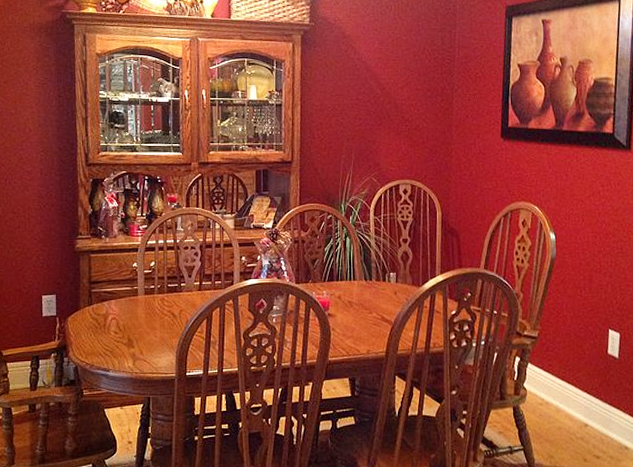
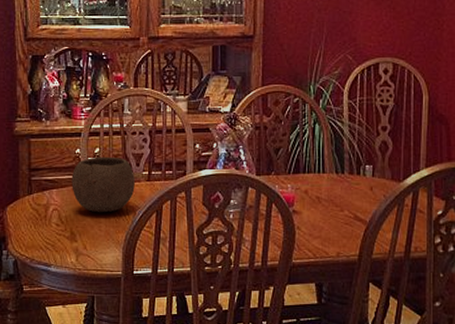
bowl: none [129,269,188,321] -> present [71,156,136,213]

